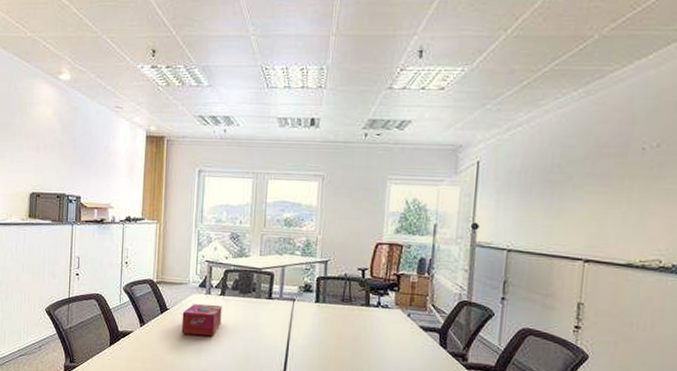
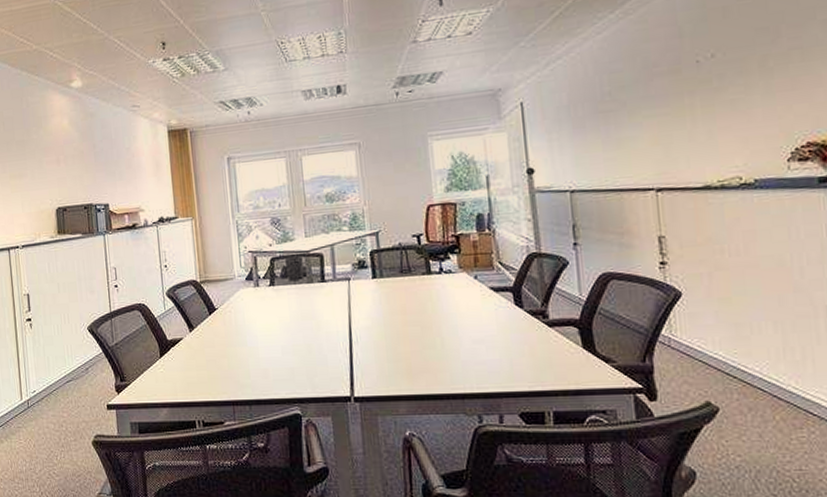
tissue box: present [181,304,222,337] -> none [232,297,275,333]

